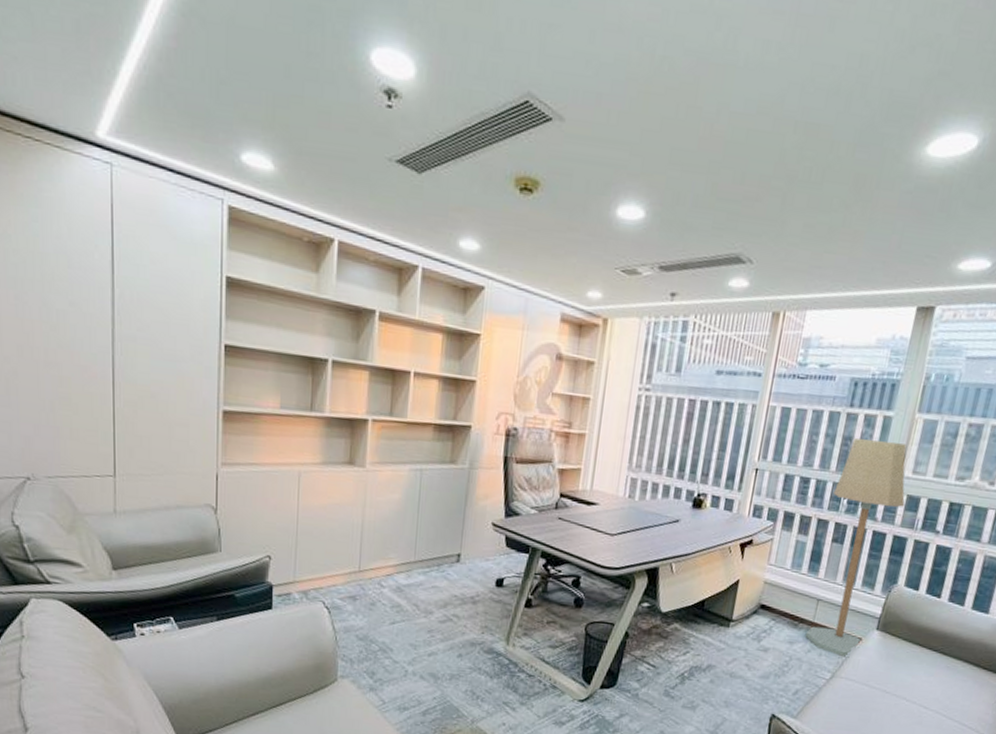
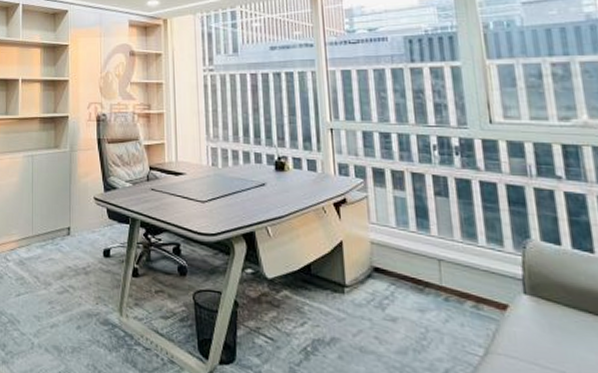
floor lamp: present [805,438,907,658] -> none [420,91,511,329]

